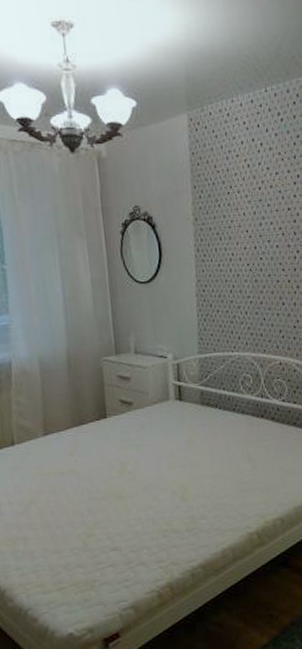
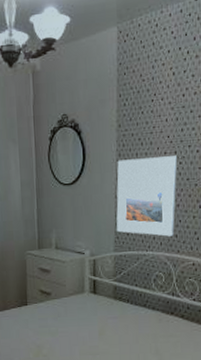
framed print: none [196,251,260,336] -> present [116,156,177,237]

